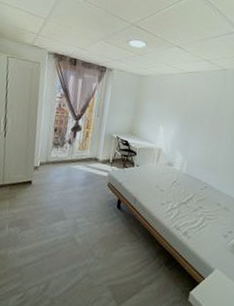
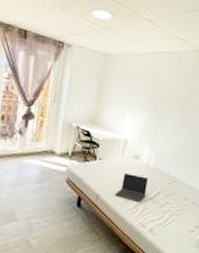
laptop computer: none [150,179,181,206] -> present [114,173,148,202]

